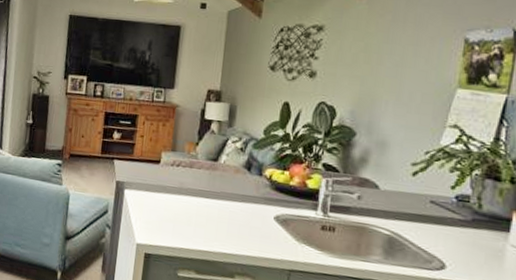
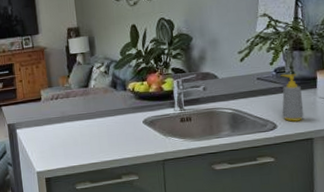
soap bottle: none [456,203,488,268] -> present [280,74,304,122]

